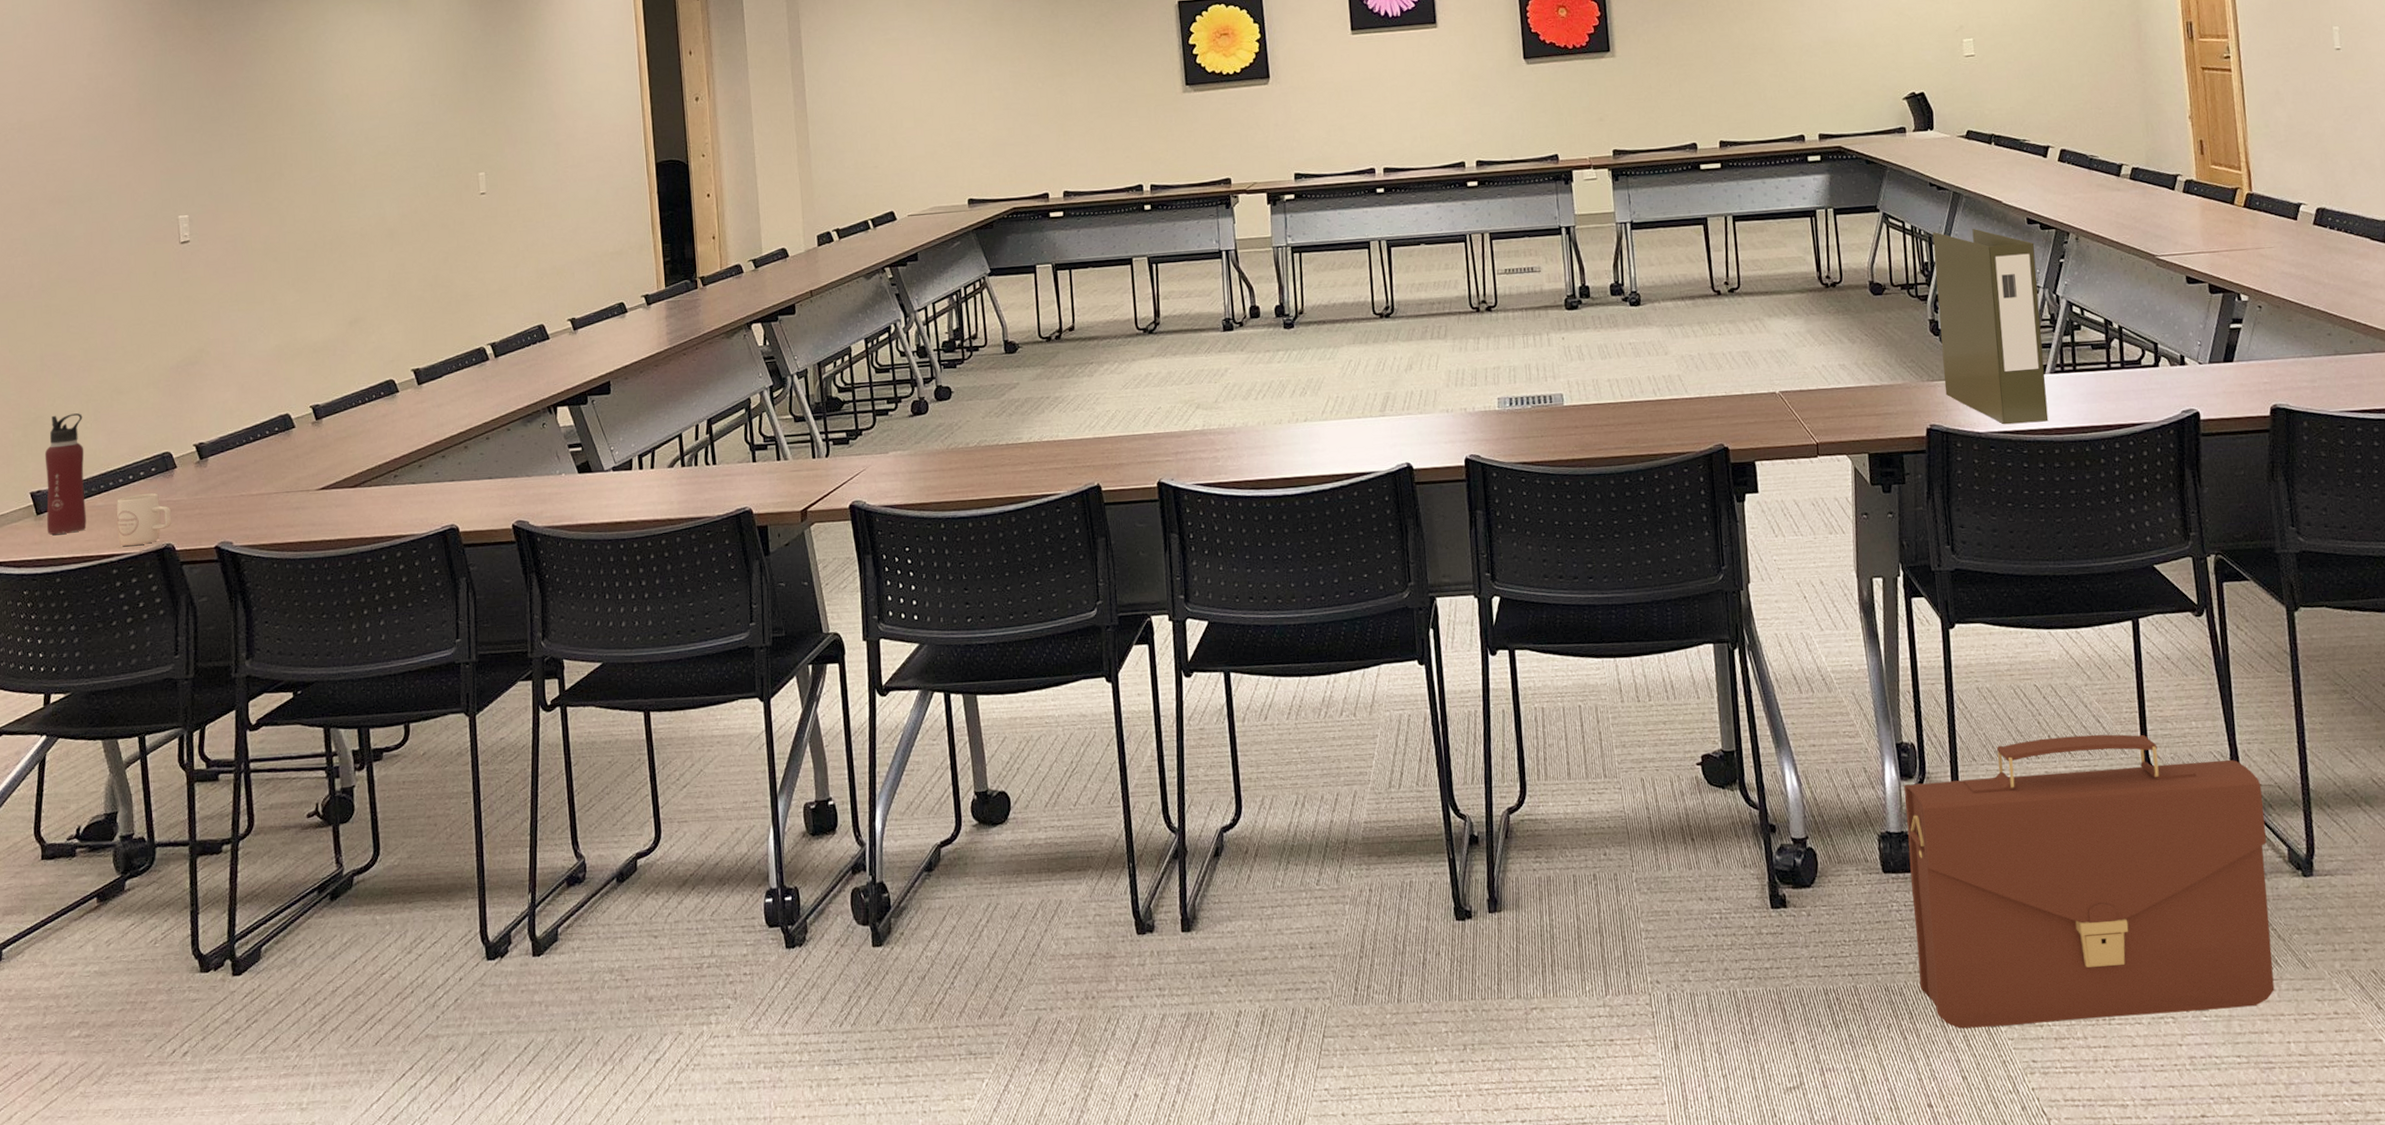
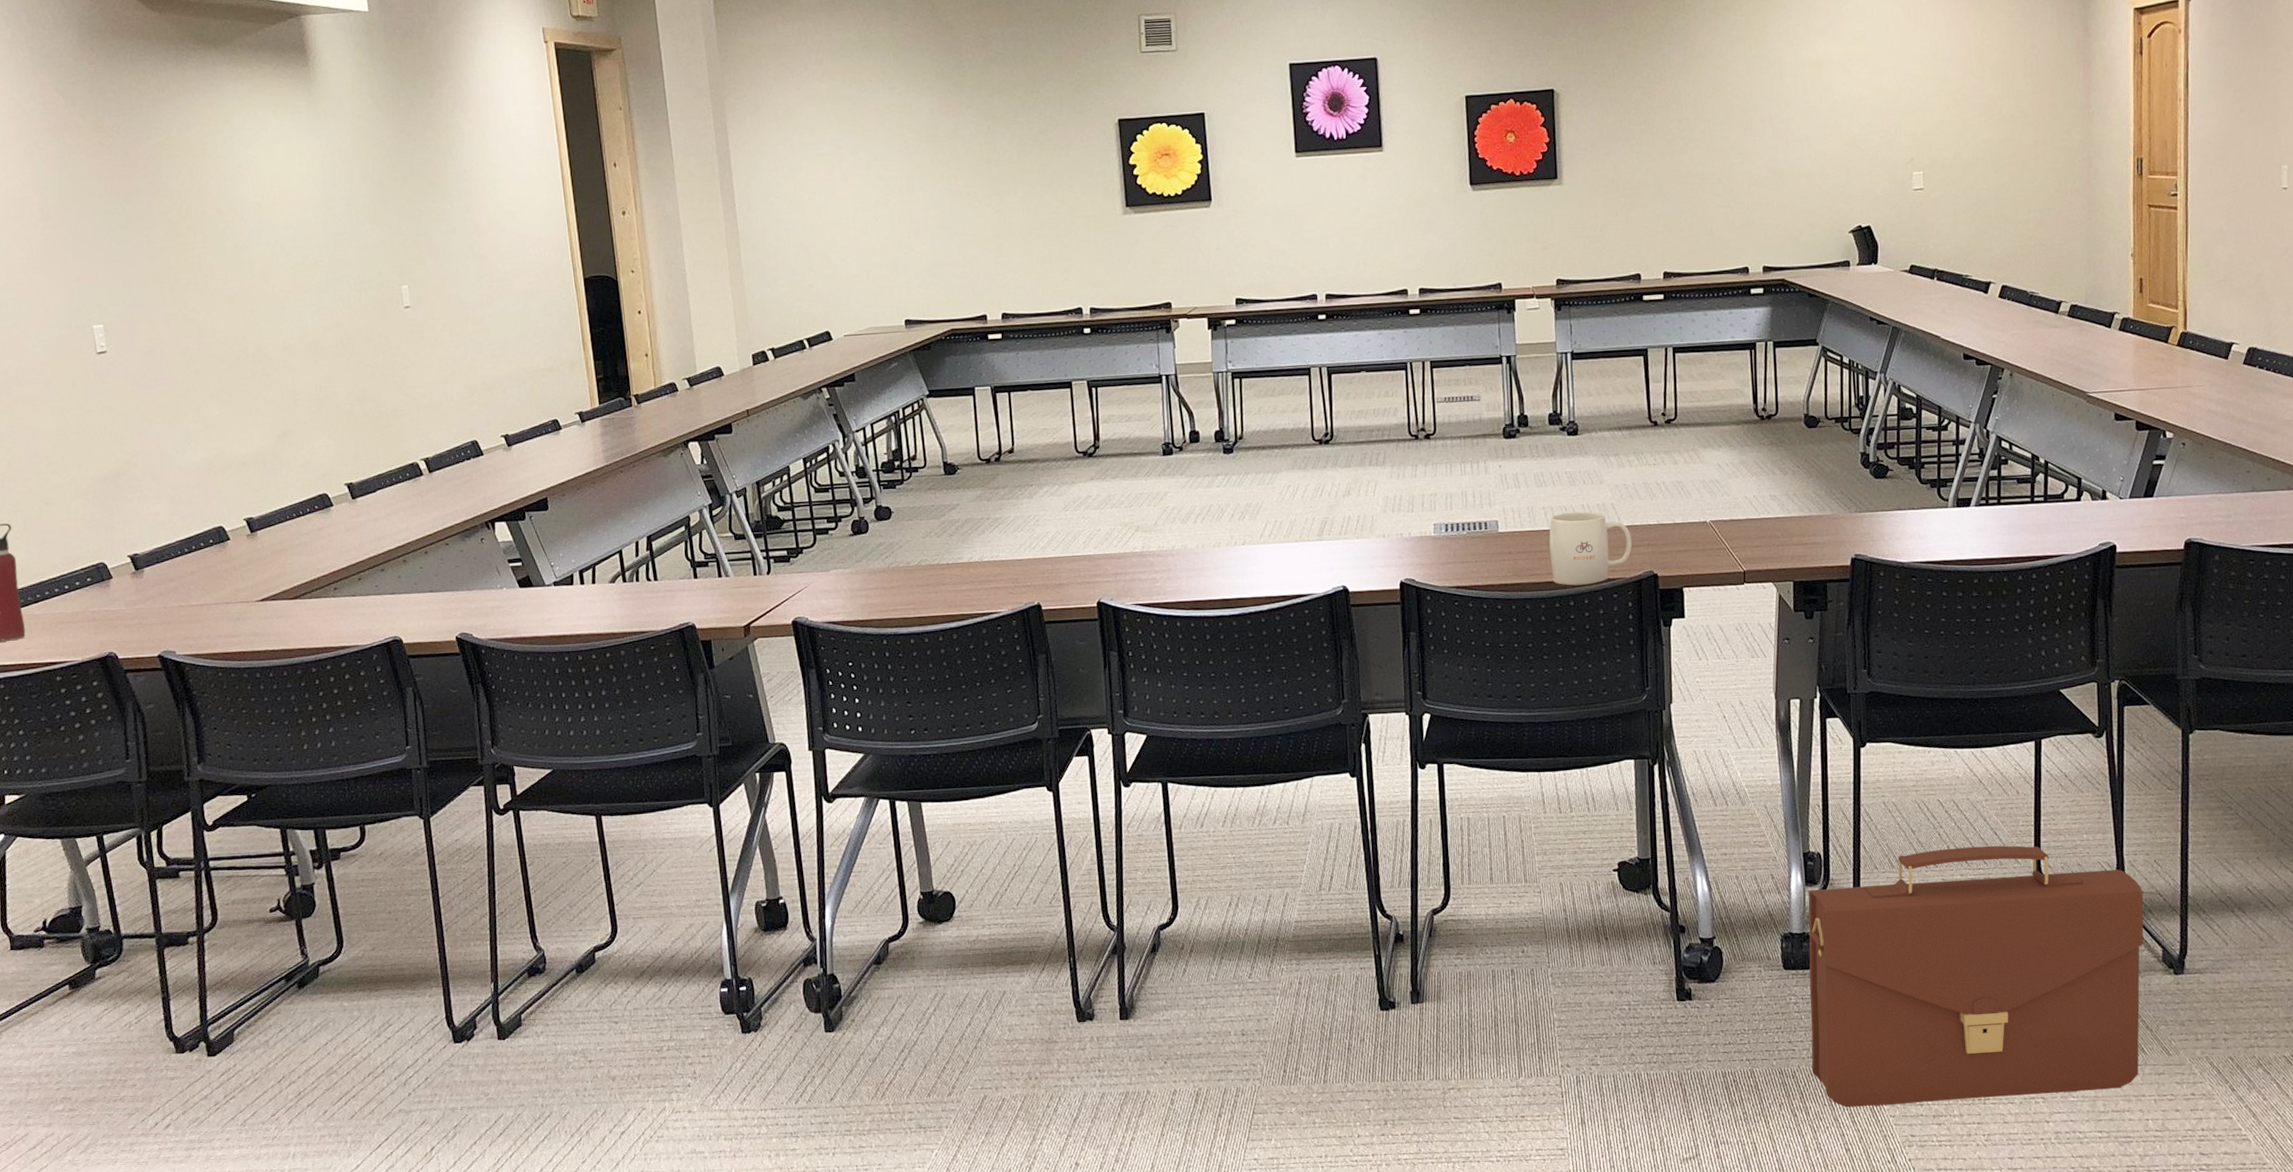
mug: present [116,493,172,547] -> none [54,603,113,655]
mug: none [1615,383,1701,461] -> present [1549,511,1633,586]
binder: present [1932,229,2049,425] -> none [1869,363,1970,555]

